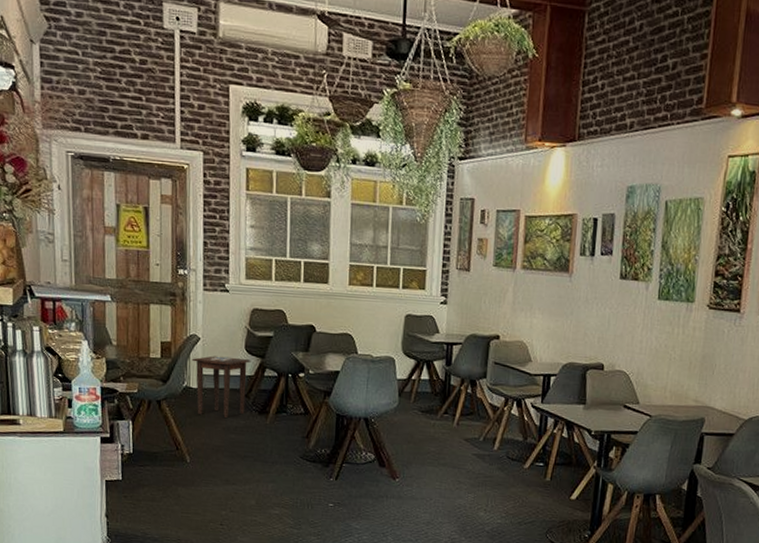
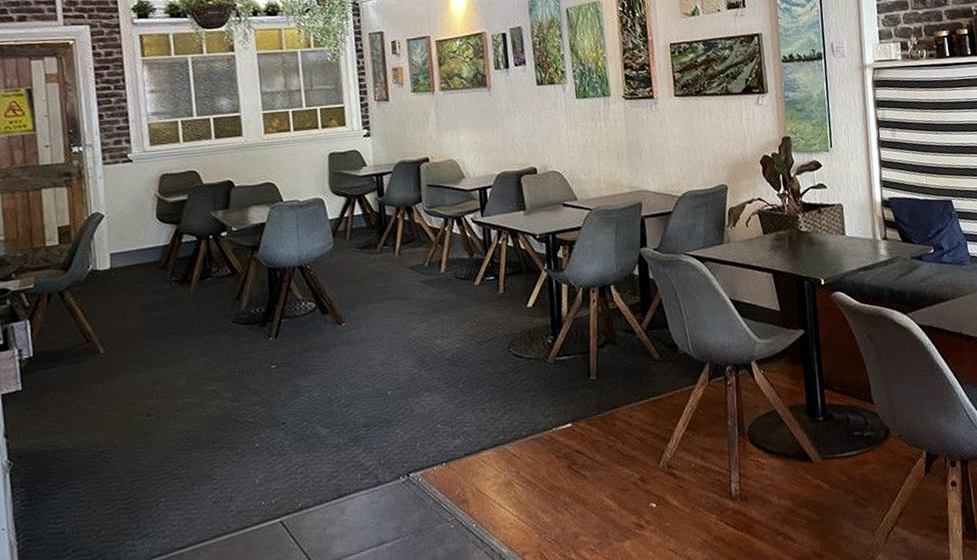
side table: present [191,355,251,418] -> none [96,228,165,298]

